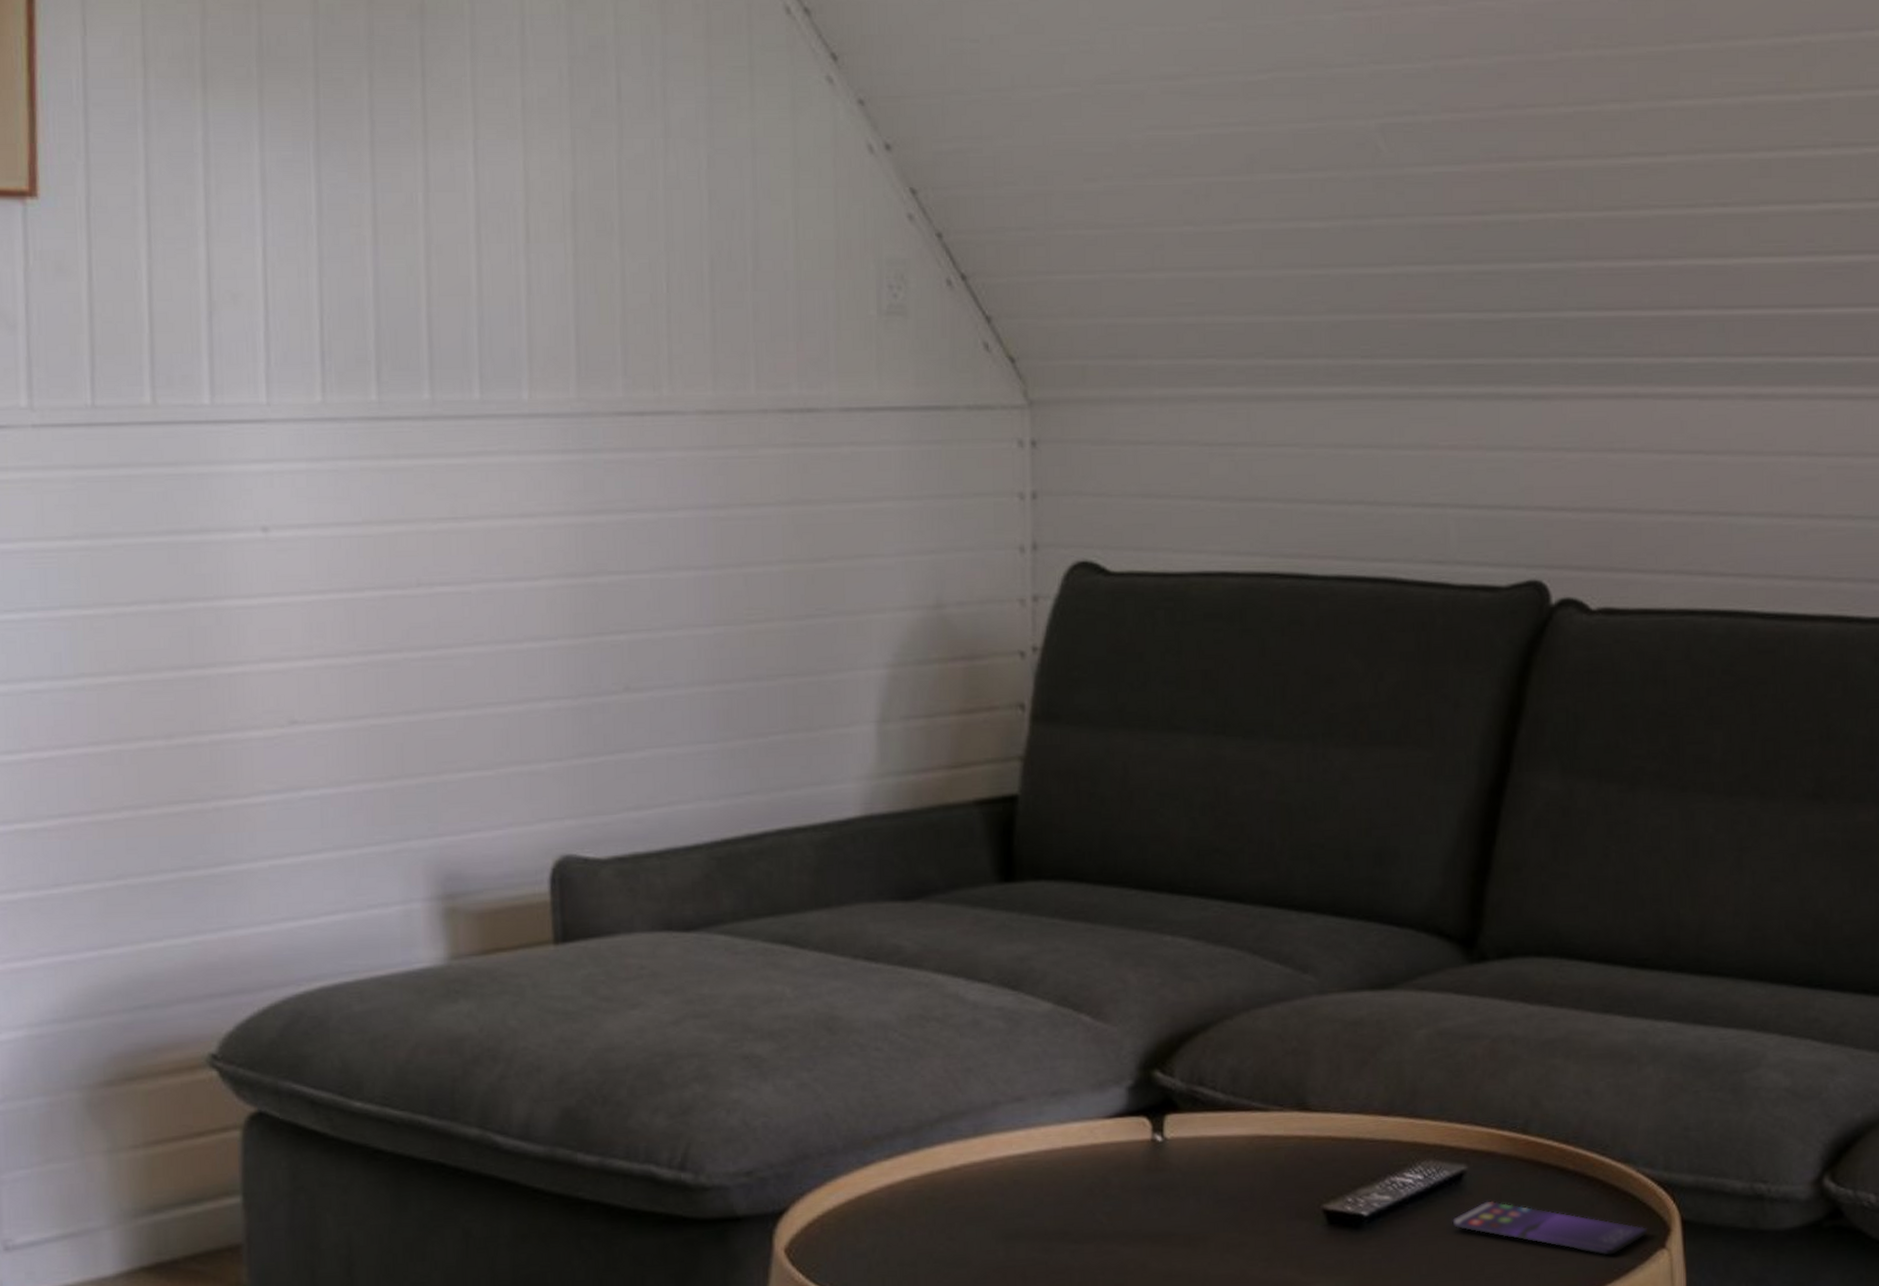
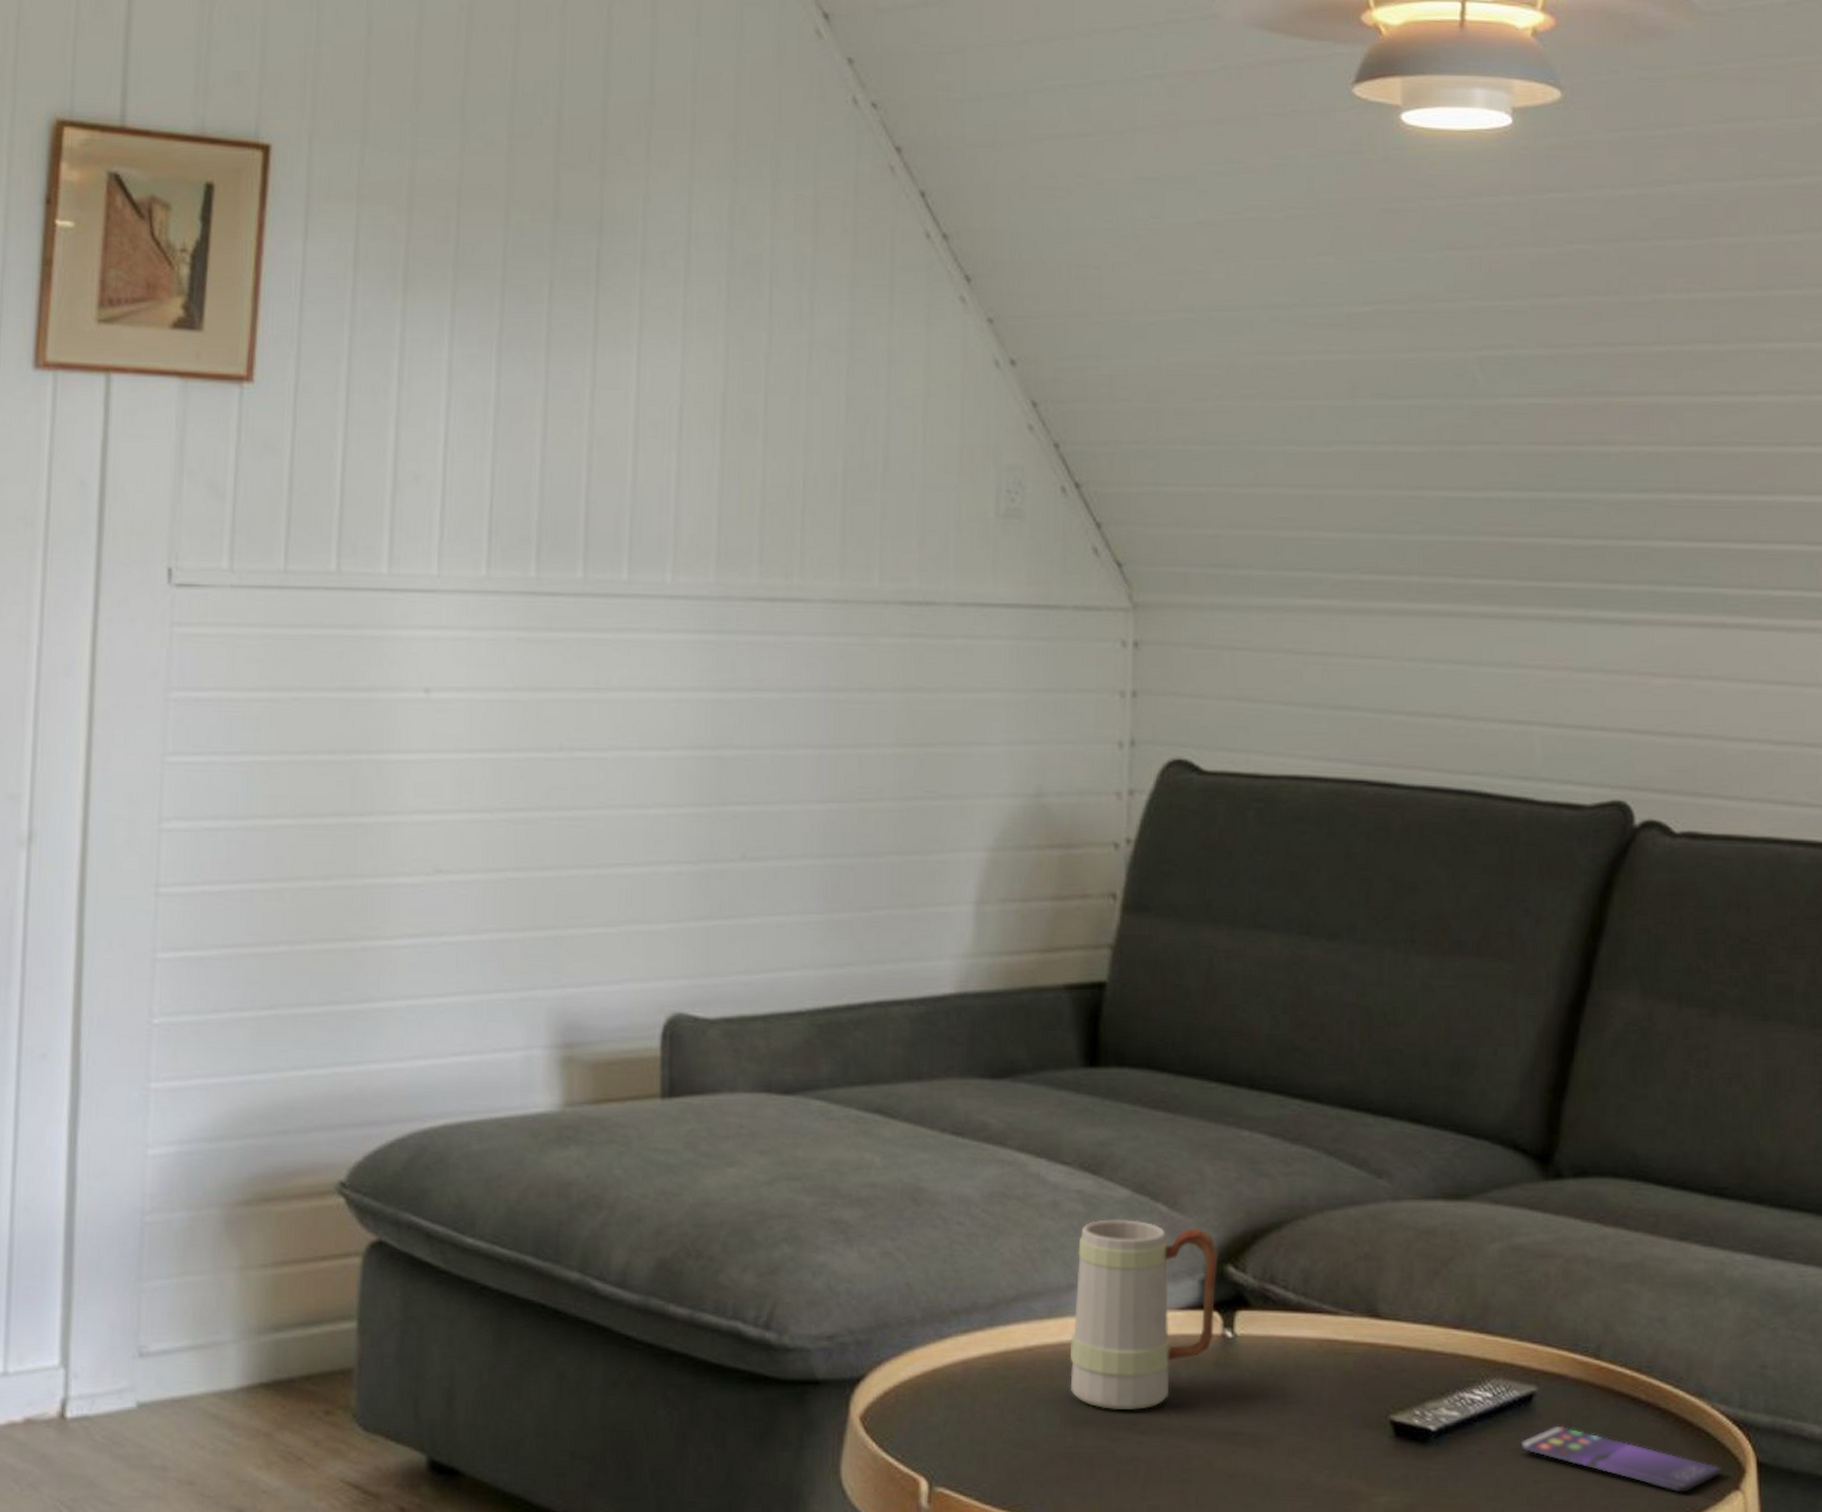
mug: none [998,1032,1145,1221] -> present [1070,1219,1218,1410]

